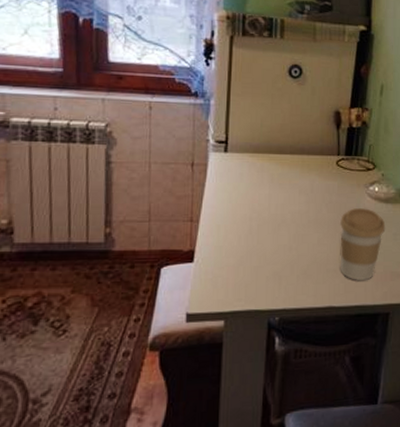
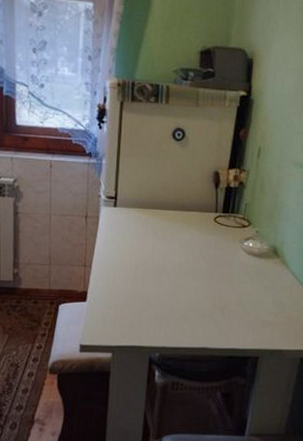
coffee cup: present [340,208,386,281] -> none [214,261,258,327]

